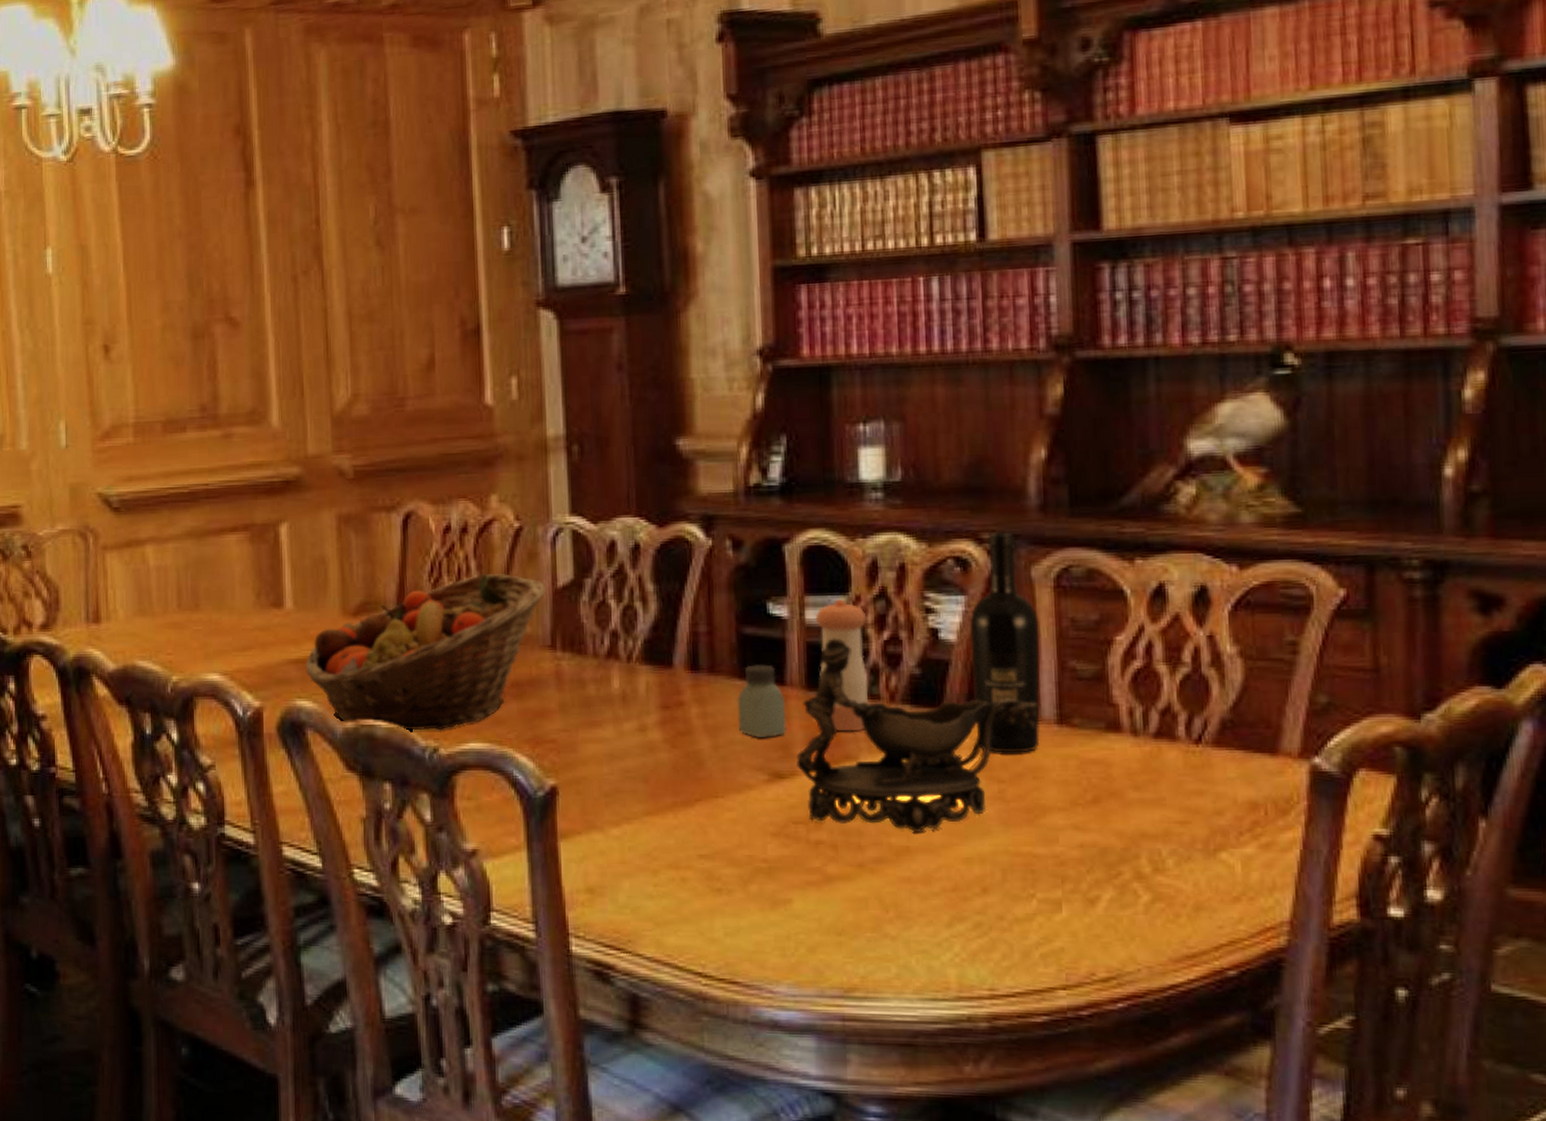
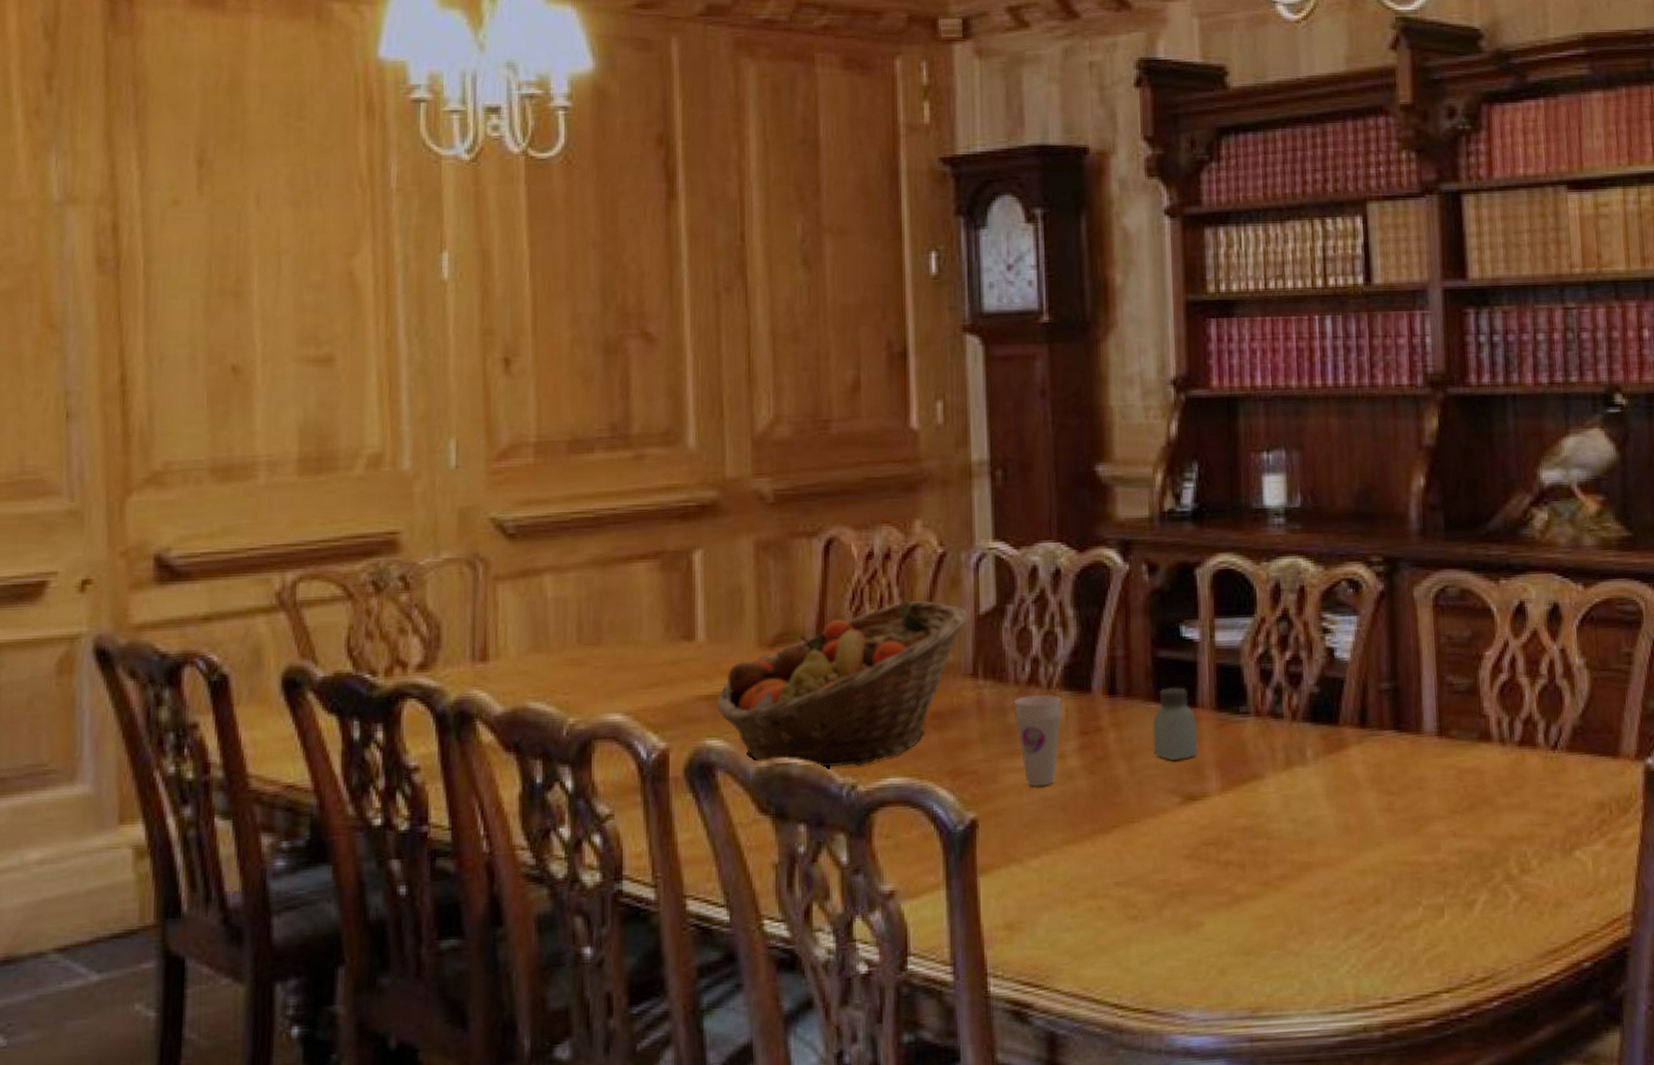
cup: none [592,667,642,758] -> present [1013,694,1062,787]
decorative bowl: present [796,638,1037,832] -> none [1207,659,1421,847]
pepper shaker: present [815,599,871,732] -> none [1224,621,1275,751]
wine bottle: present [970,532,1041,753] -> none [1361,555,1423,766]

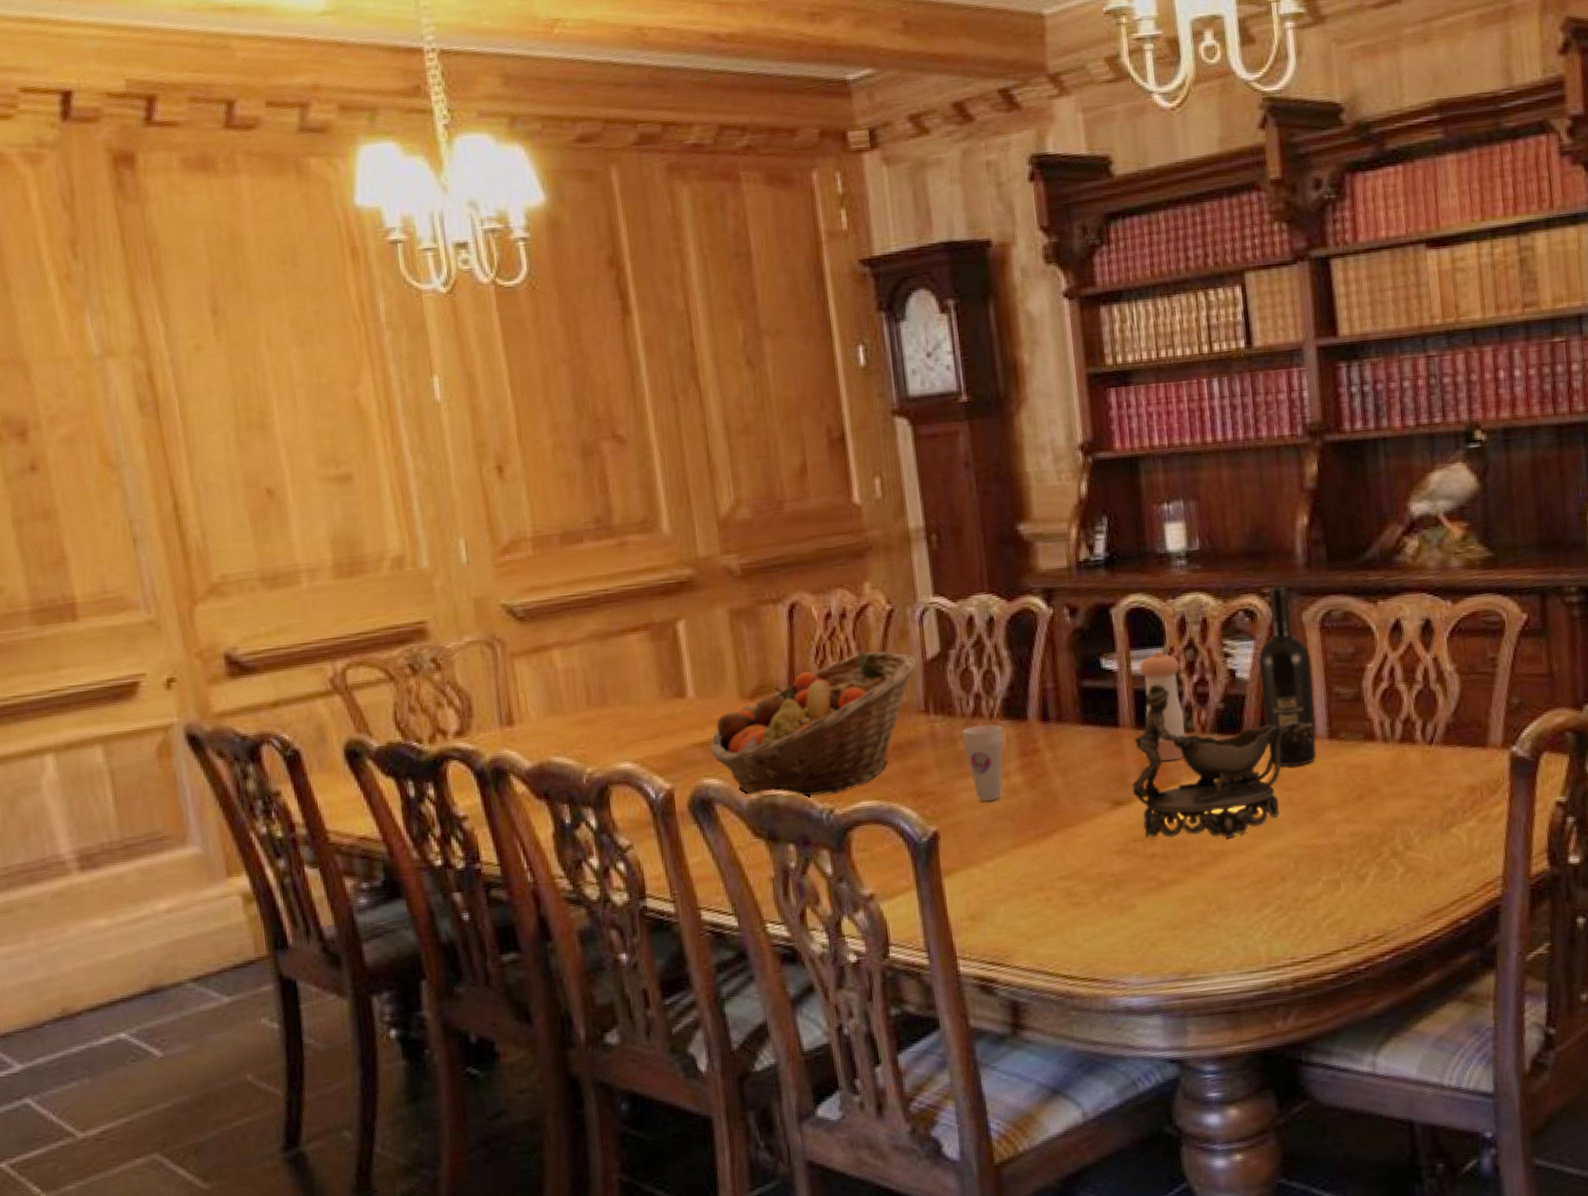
saltshaker: present [1152,687,1199,760] -> none [1081,711,1123,773]
decorative bowl: none [1207,659,1421,847] -> present [1132,684,1314,838]
pepper shaker: none [1224,621,1275,751] -> present [1139,651,1187,761]
wine bottle: none [1361,555,1423,766] -> present [1258,586,1317,767]

